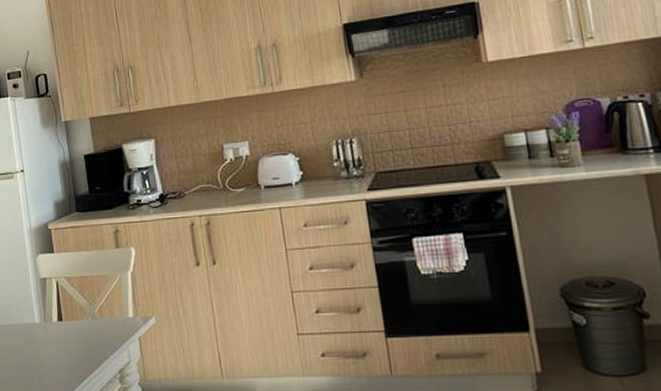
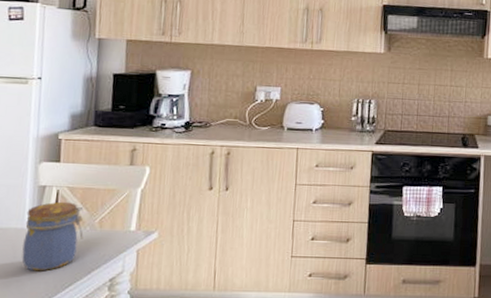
jar: none [35,292,88,366] -> present [21,201,84,271]

